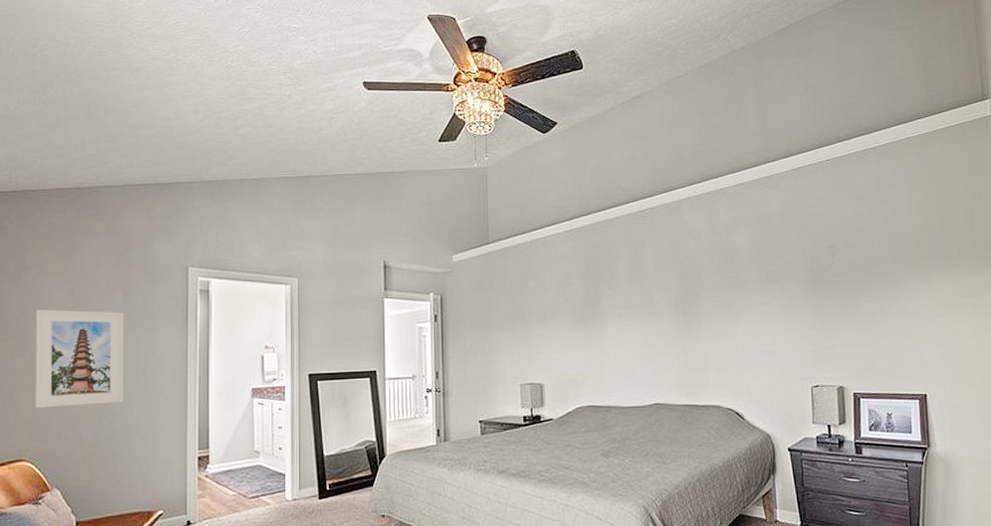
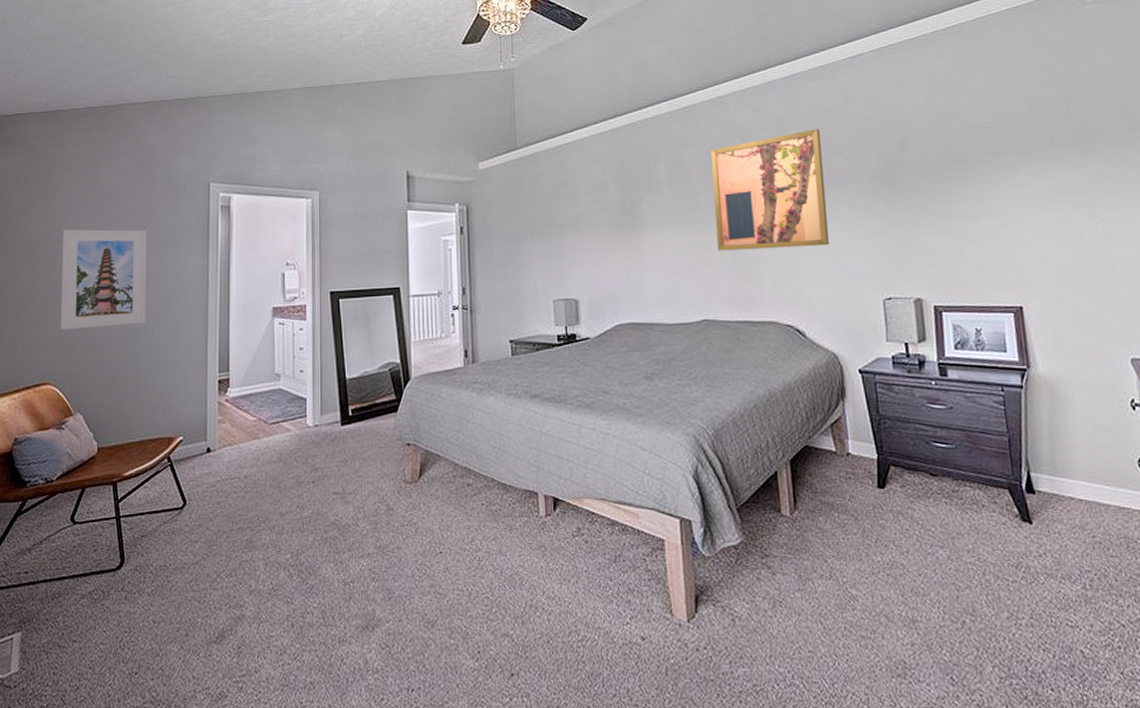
wall art: none [666,234,767,342] -> present [711,129,829,251]

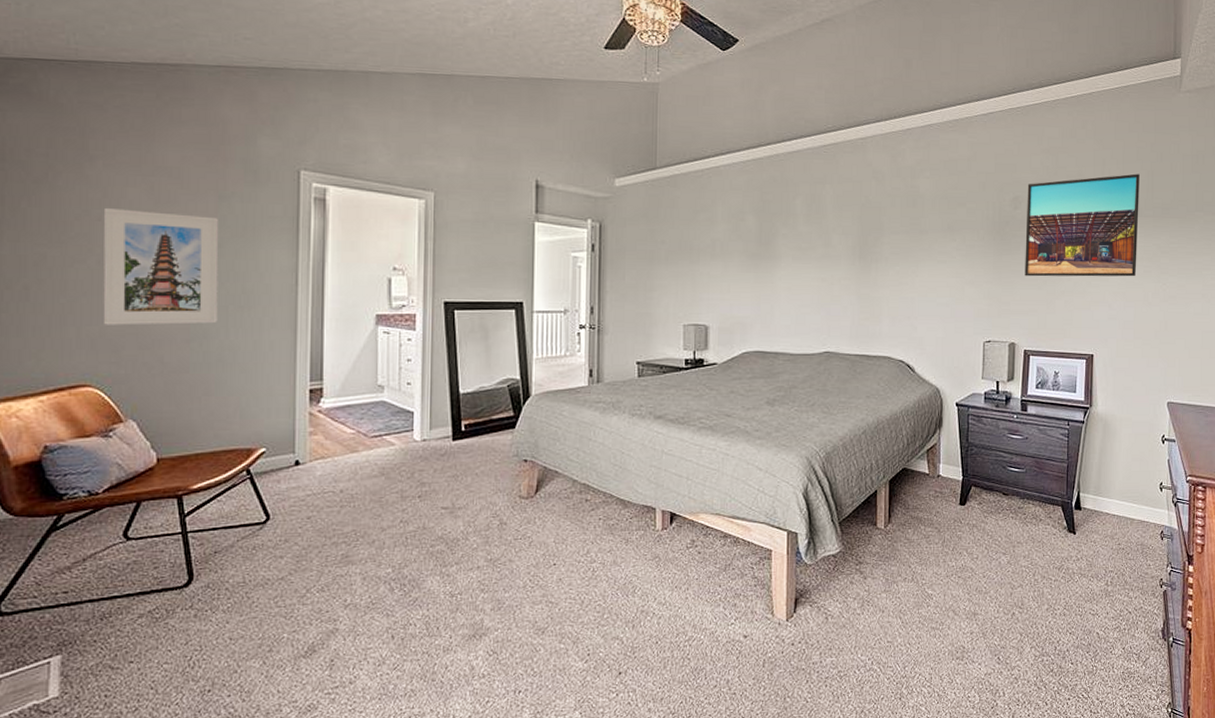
wall art: present [711,129,829,251] -> none [844,179,948,290]
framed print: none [913,98,1063,224] -> present [1025,173,1140,277]

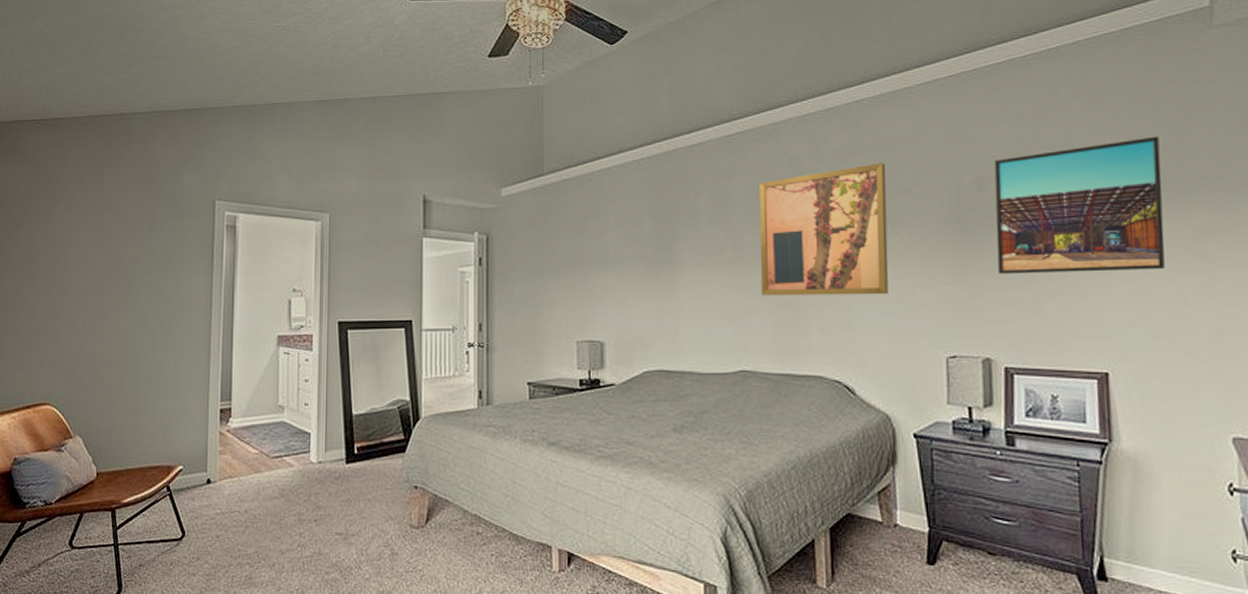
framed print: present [103,207,219,325] -> none [60,244,150,349]
wall art: none [844,179,948,290] -> present [759,163,889,296]

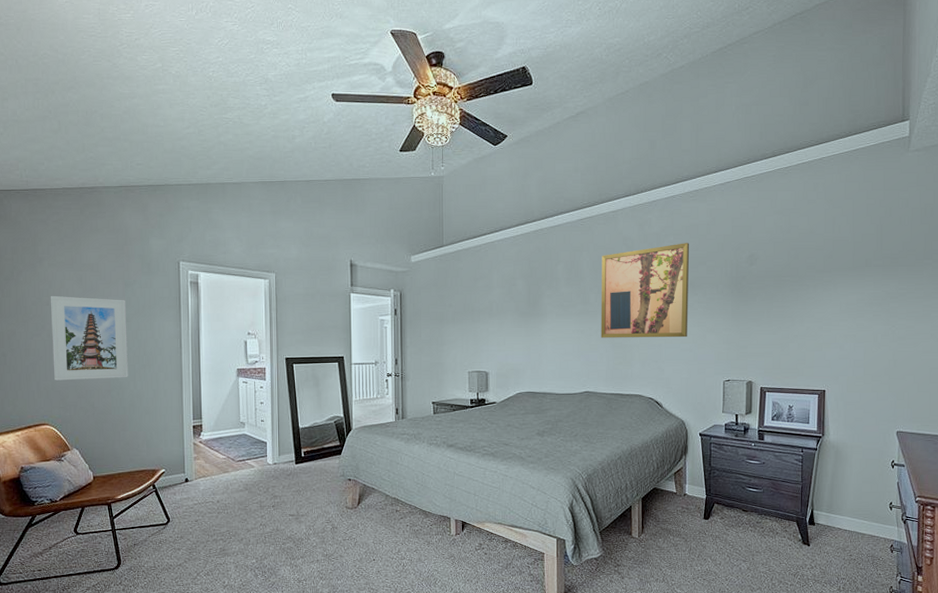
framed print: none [60,244,150,349] -> present [50,295,128,381]
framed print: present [994,136,1165,275] -> none [760,228,869,323]

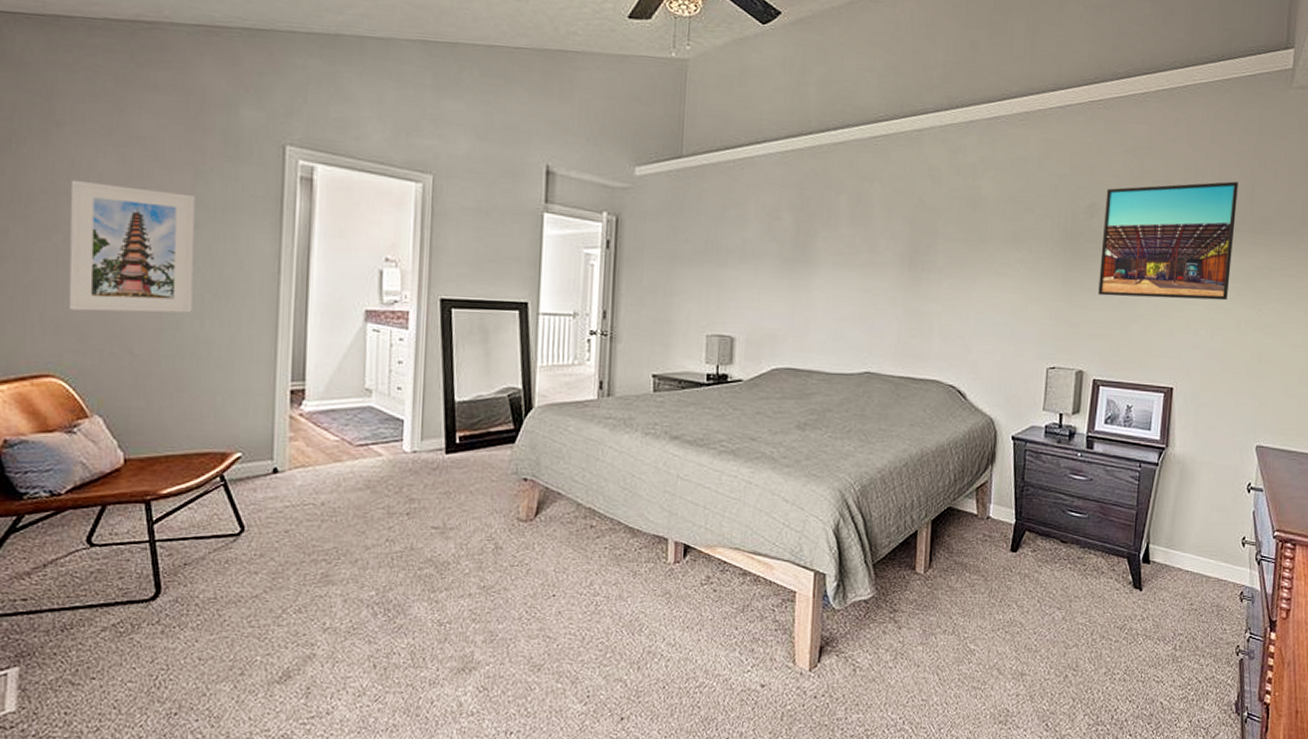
wall art: present [601,243,690,338] -> none [890,180,1015,307]
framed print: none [760,228,869,323] -> present [1098,181,1238,301]

